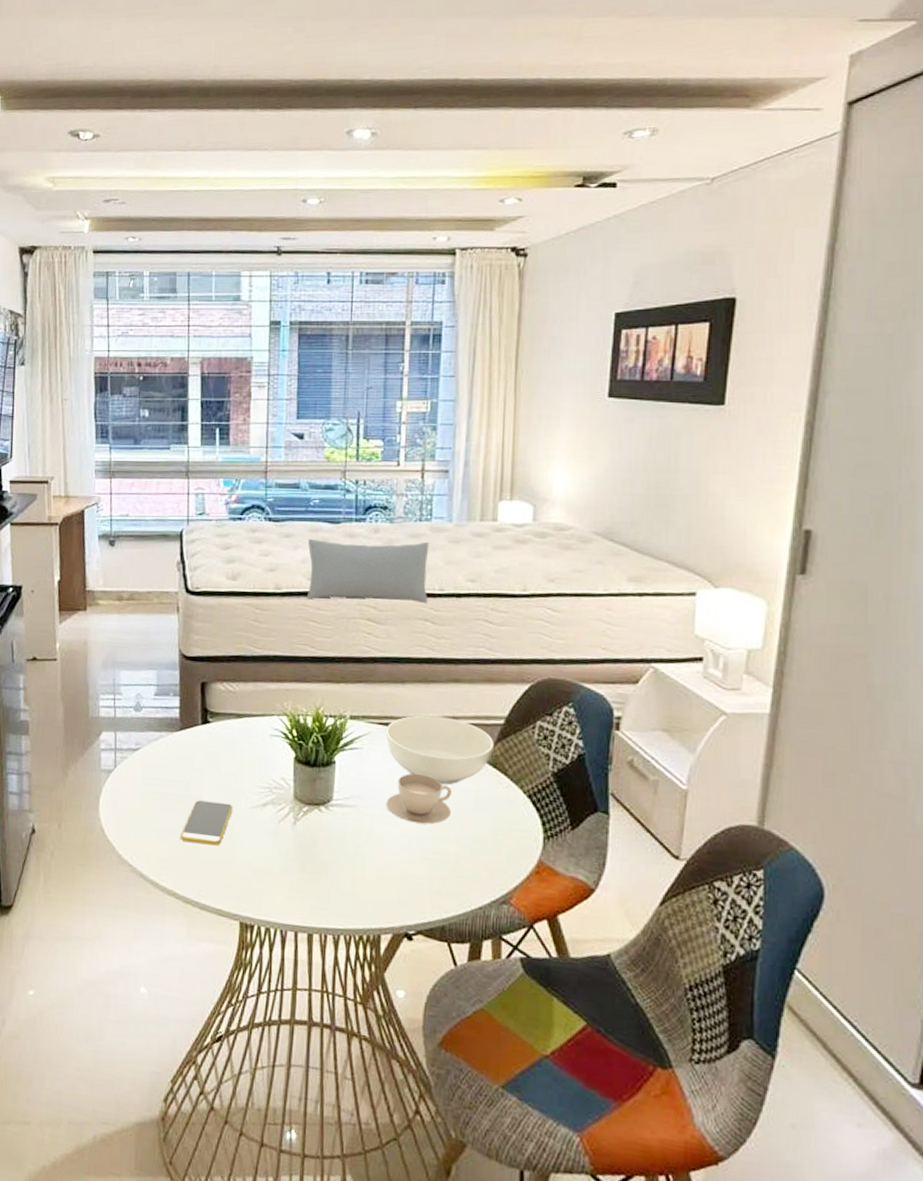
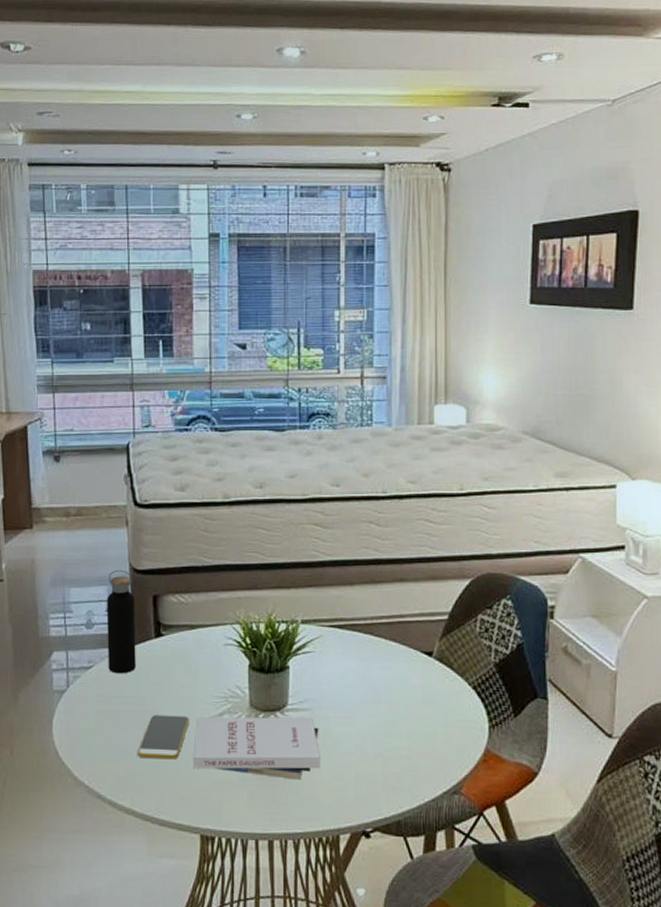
water bottle: none [154,655,184,758] -> present [106,569,136,674]
books: none [235,806,364,876] -> present [193,716,320,780]
pillow: present [307,538,429,604] -> none [253,446,372,508]
bowl: present [385,715,494,785] -> none [336,615,439,682]
teacup: present [386,773,451,825] -> none [340,672,401,722]

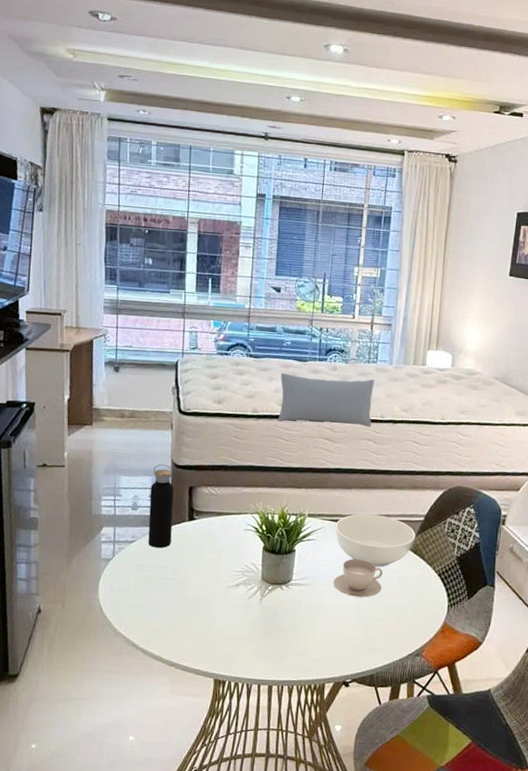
smartphone: present [137,715,190,760] -> none [167,582,212,619]
books: present [193,716,320,780] -> none [212,586,315,639]
pillow: none [253,446,372,508] -> present [278,372,375,428]
bowl: none [336,615,439,682] -> present [335,513,415,567]
teacup: none [340,672,401,722] -> present [333,558,383,598]

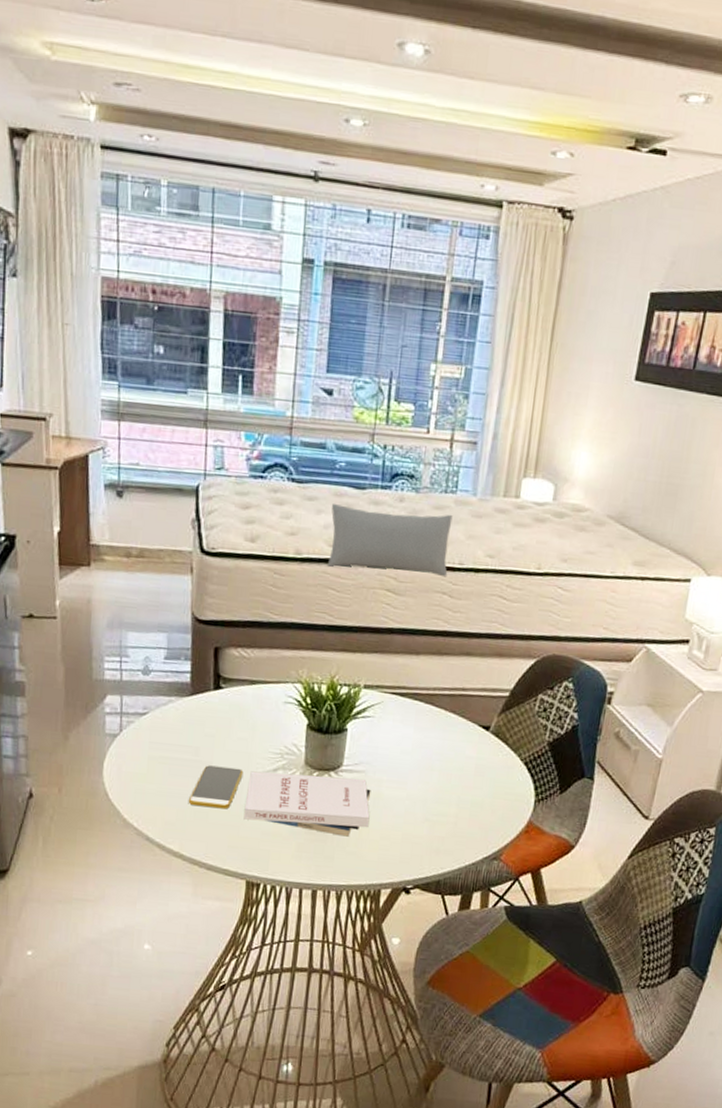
water bottle: present [148,464,175,548] -> none [163,617,196,723]
smartphone: none [167,582,212,619] -> present [188,765,244,810]
books: none [212,586,315,639] -> present [243,771,371,837]
teacup: present [333,558,383,598] -> none [393,741,456,789]
bowl: present [335,513,415,567] -> none [397,686,498,752]

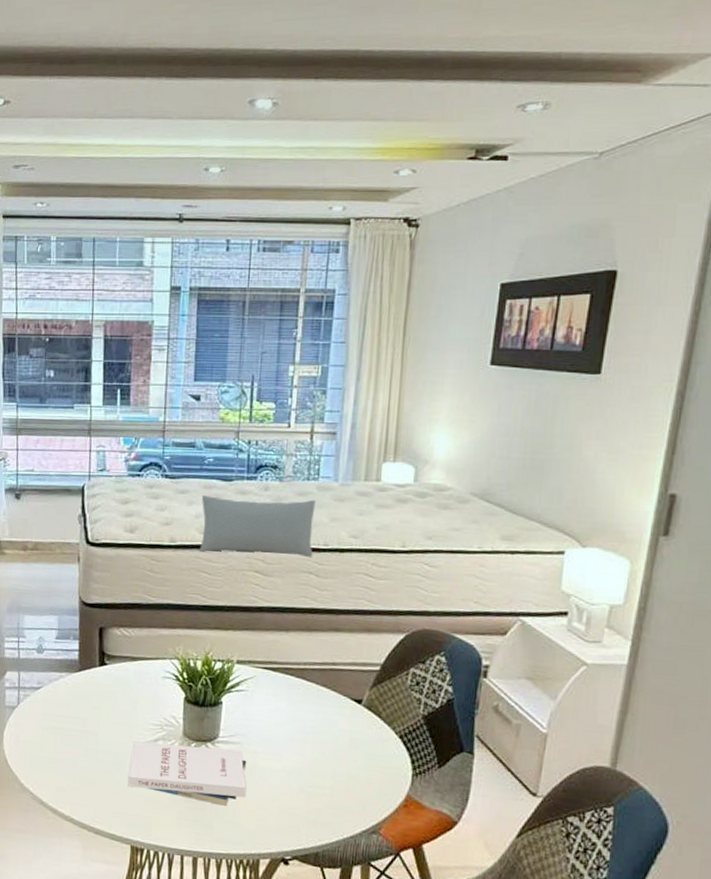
smartphone: present [188,765,244,810] -> none [77,735,127,777]

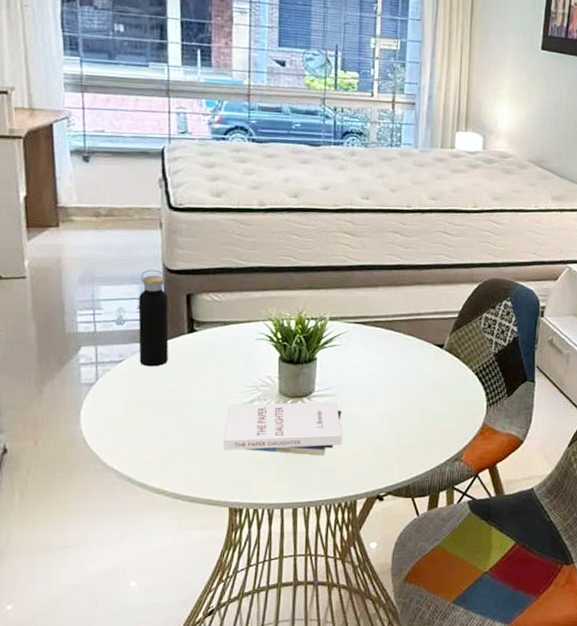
water bottle: none [55,601,83,696] -> present [138,269,169,367]
pillow: present [200,494,316,558] -> none [289,159,399,219]

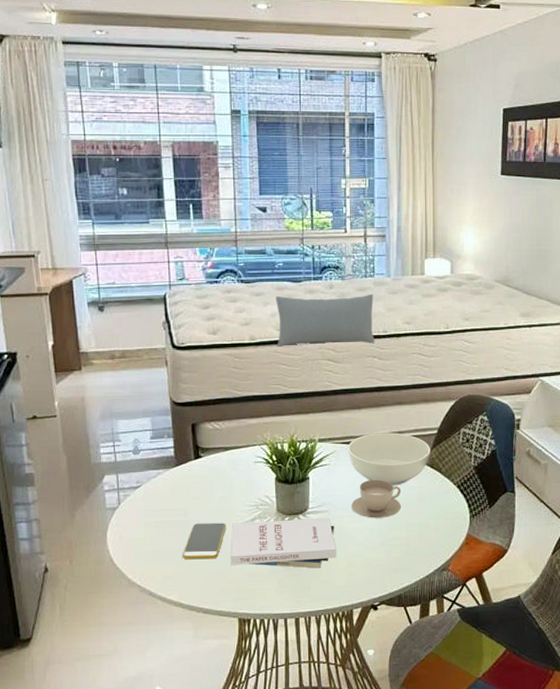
water bottle: present [138,269,169,367] -> none [151,403,178,491]
smartphone: none [168,403,221,443] -> present [182,522,226,560]
pillow: none [289,159,399,219] -> present [275,293,375,348]
bowl: none [360,313,450,370] -> present [347,432,430,485]
teacup: none [361,362,416,404] -> present [351,479,401,518]

